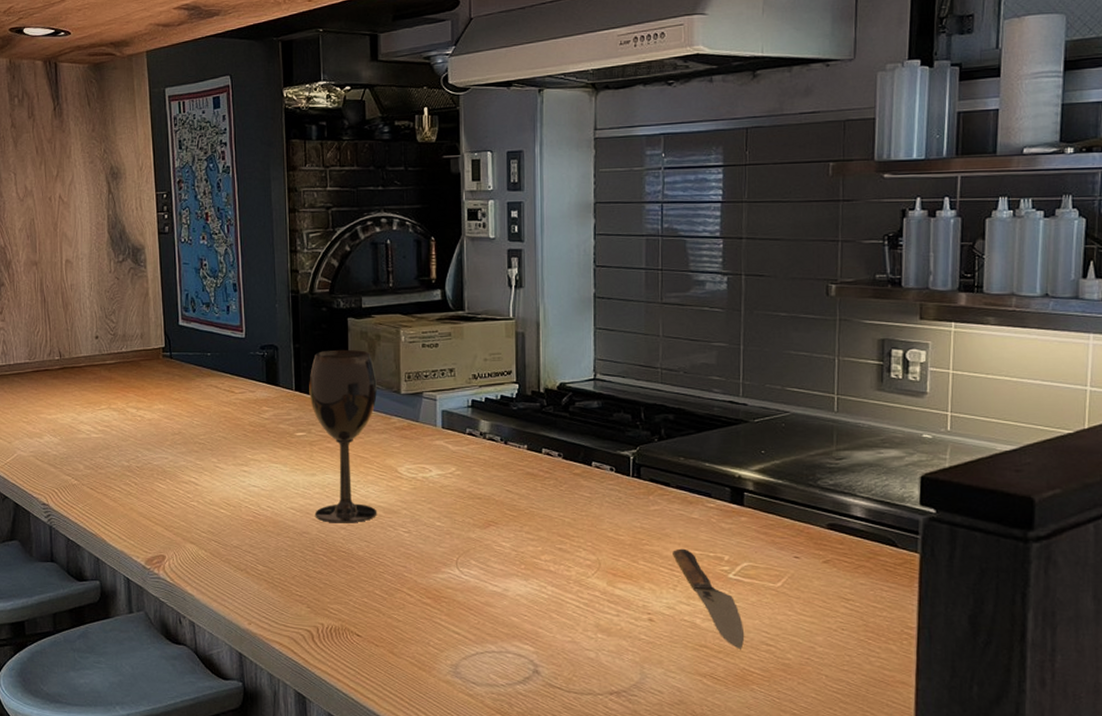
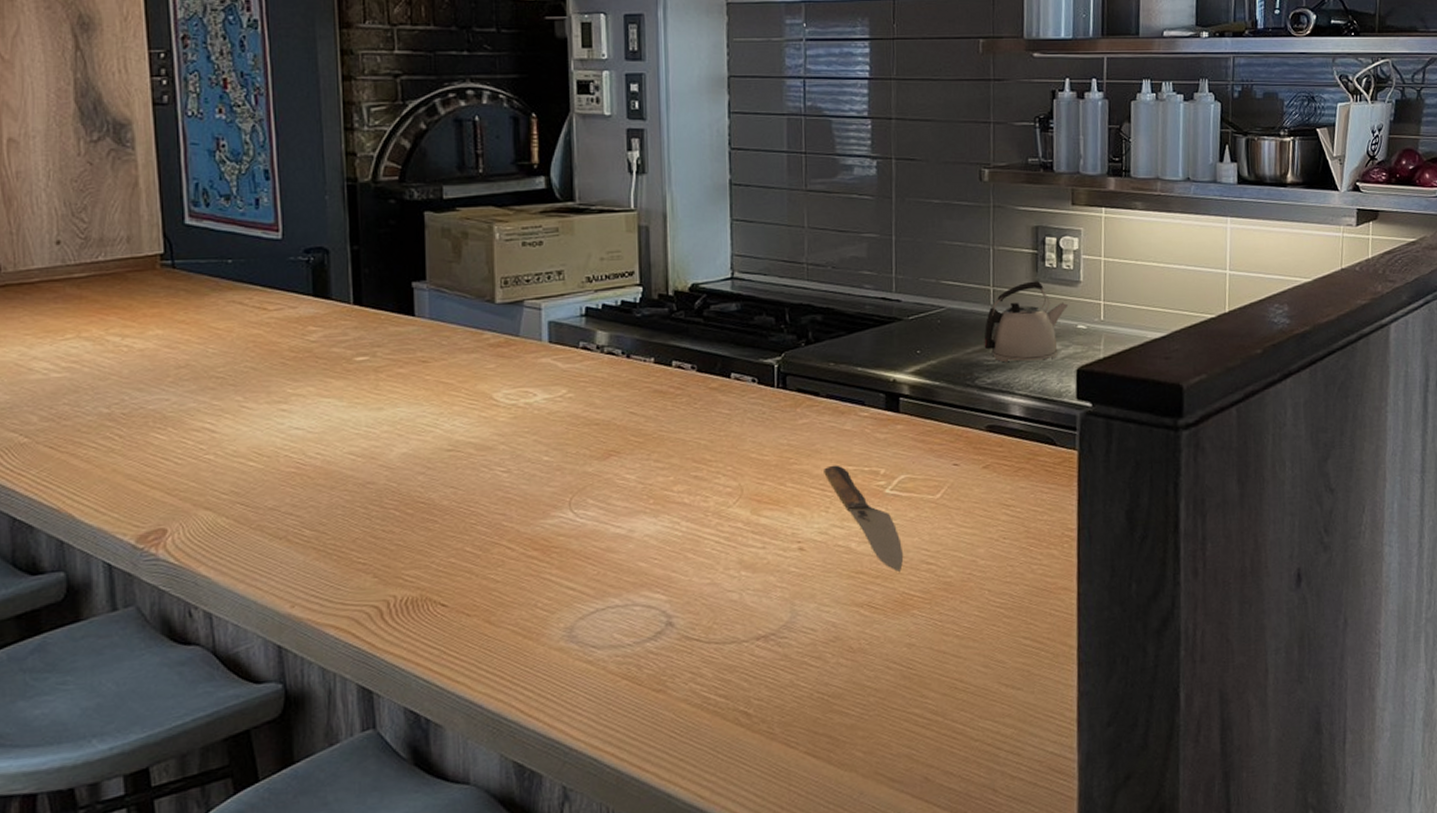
wine glass: present [309,349,377,523] -> none [372,250,467,468]
kettle: none [827,391,913,466] -> present [984,281,1068,363]

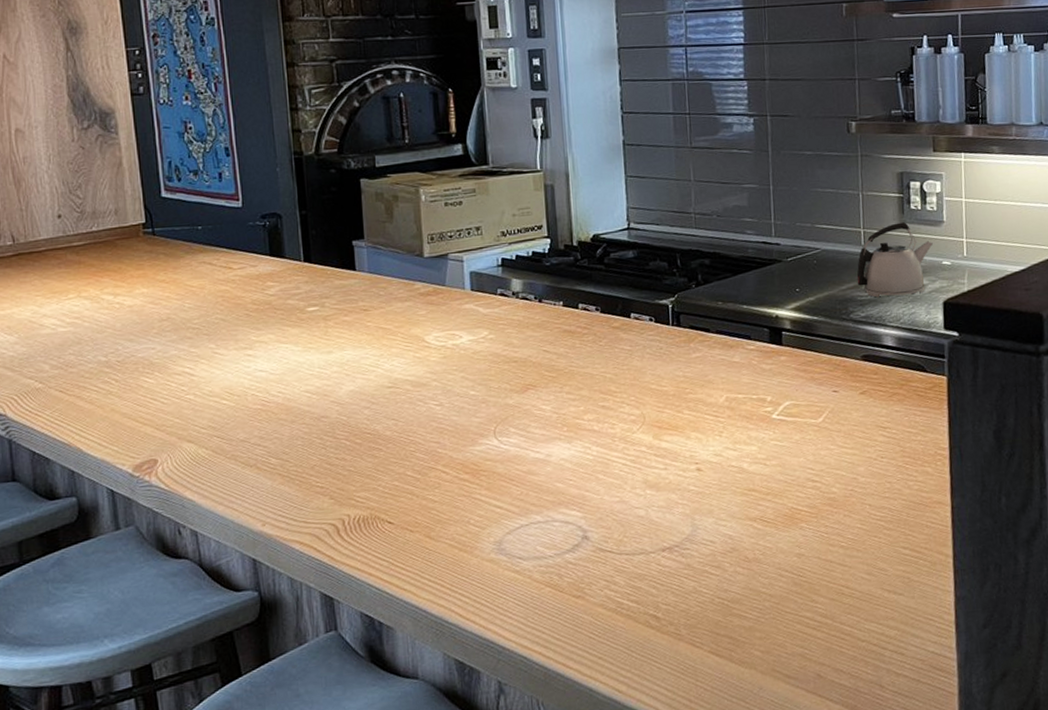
kitchen knife: present [824,465,903,572] -> none [716,393,790,489]

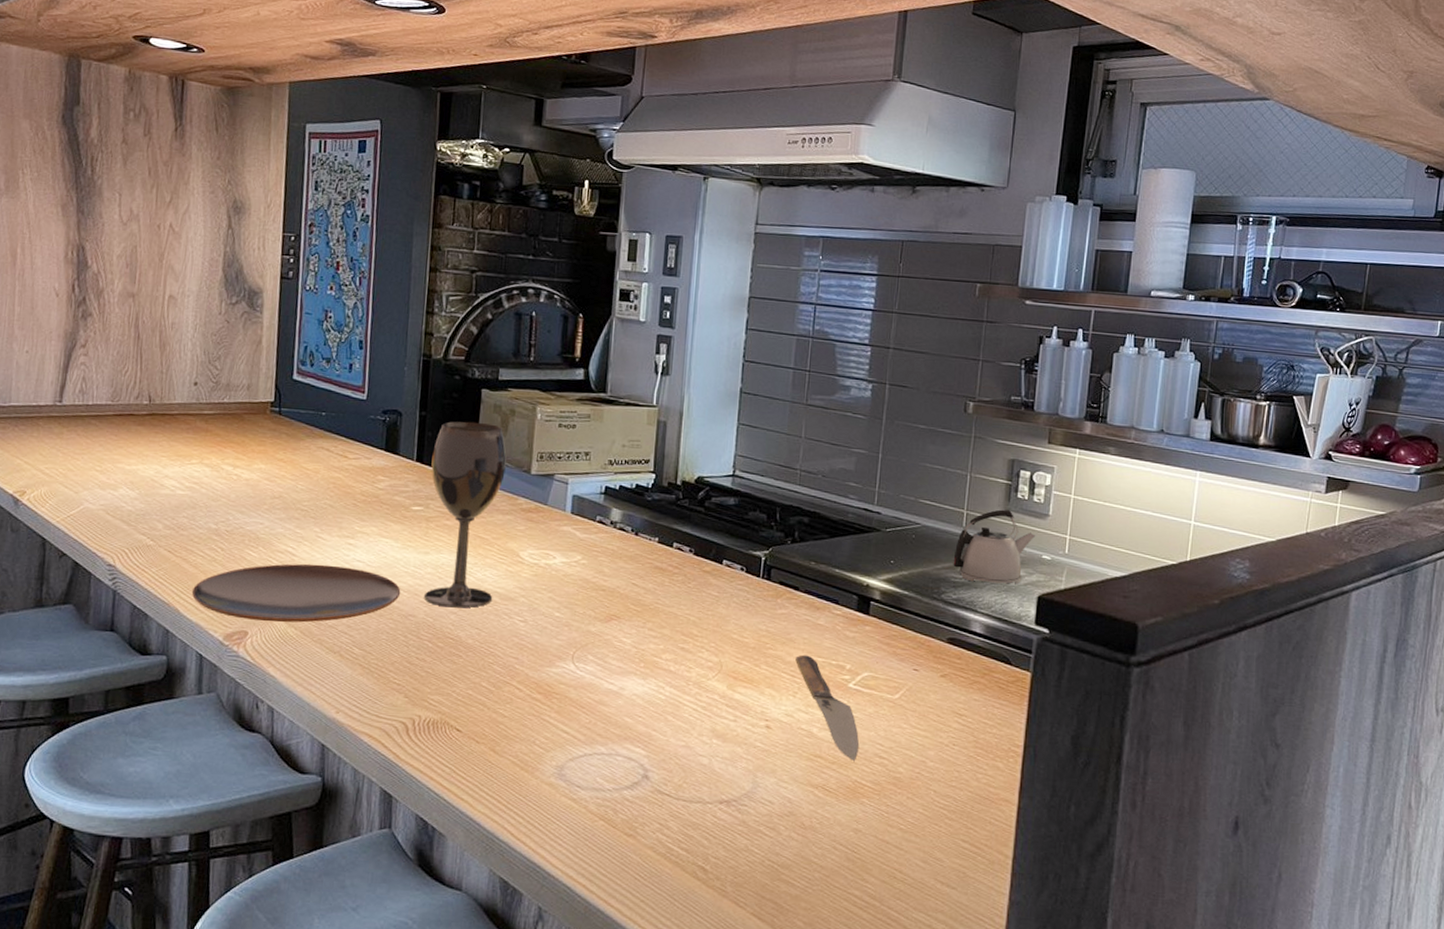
plate: none [91,378,310,448] -> present [191,563,401,623]
wine glass: none [319,213,405,403] -> present [423,421,507,608]
kitchen knife: none [716,393,790,489] -> present [795,654,859,761]

